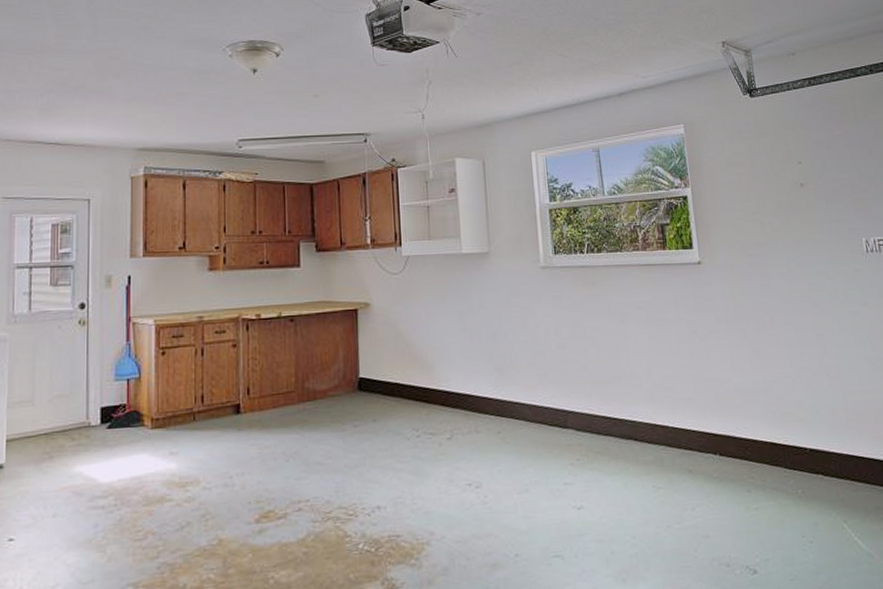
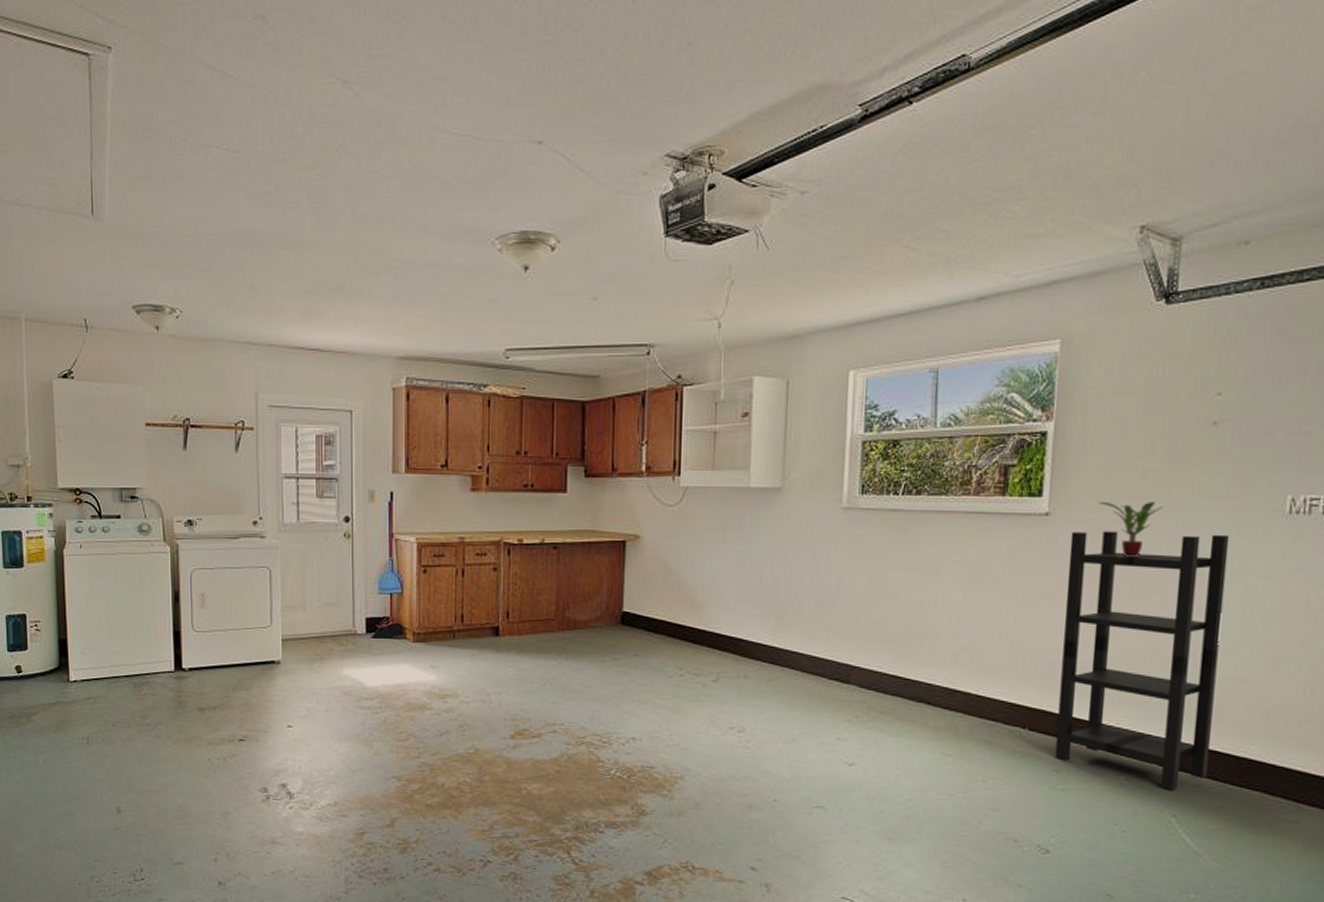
shelving unit: none [719,271,862,498] -> present [1055,531,1230,791]
potted plant: none [735,248,782,294] -> present [1098,501,1164,557]

